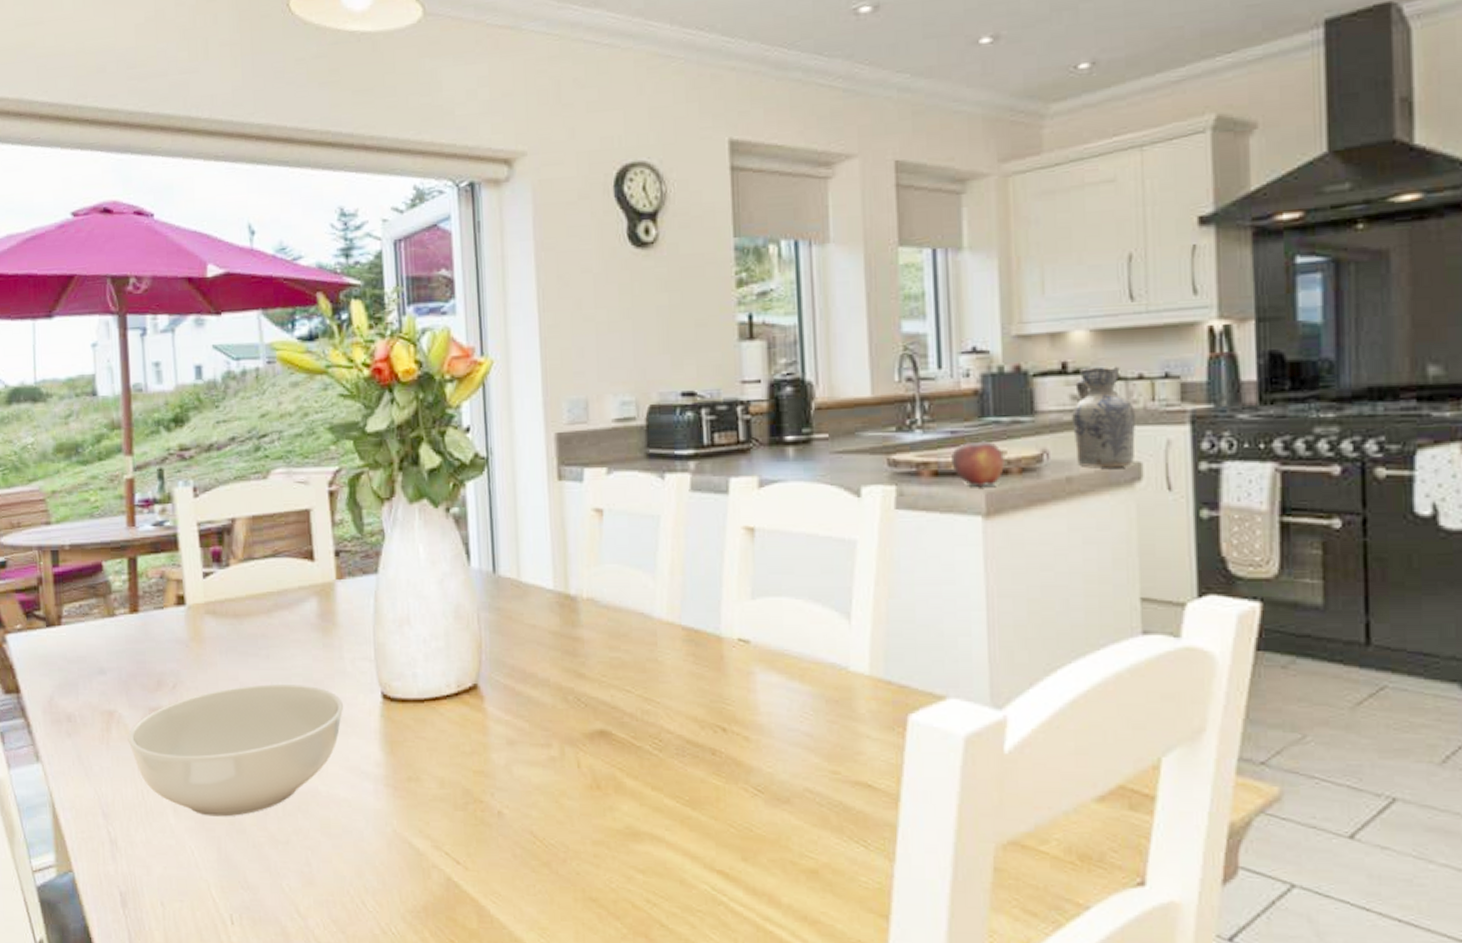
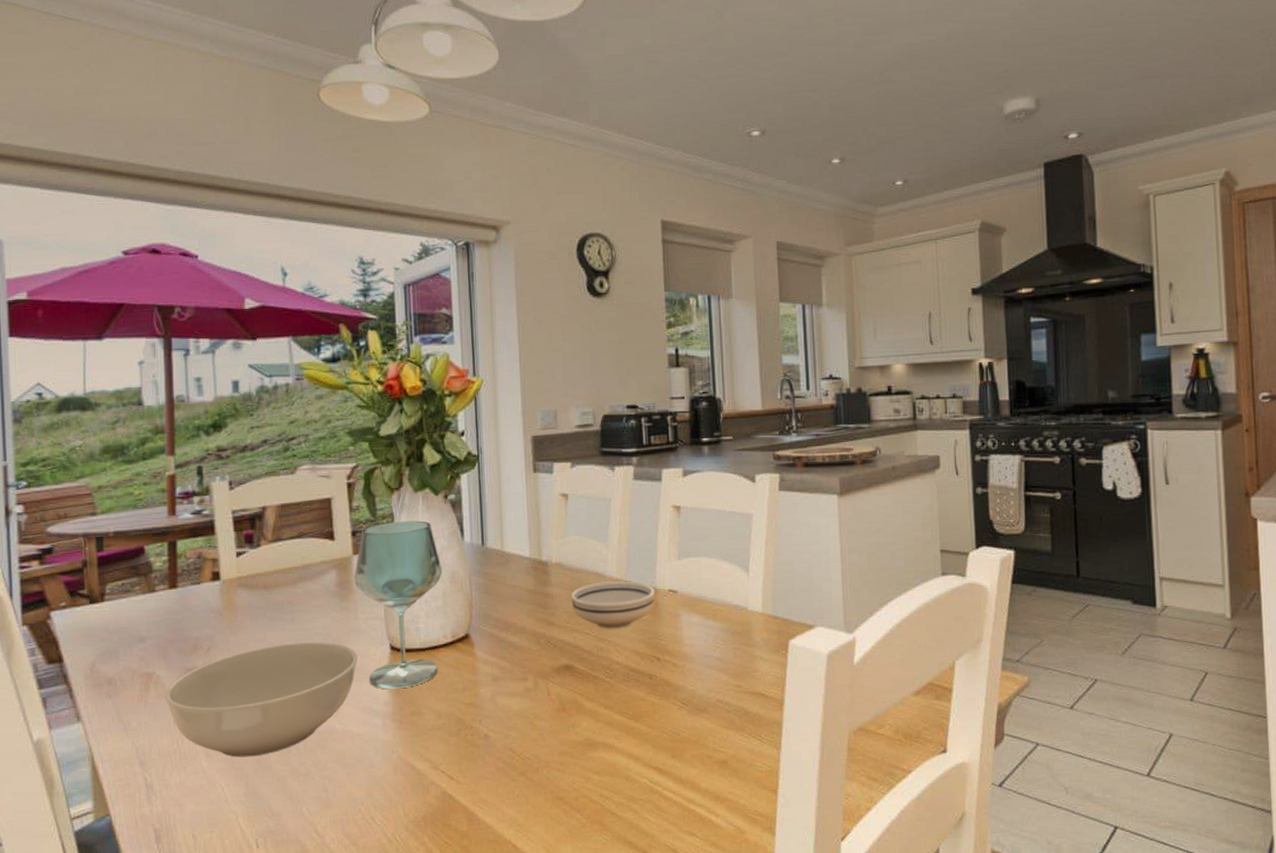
wine glass: none [338,539,444,748] -> present [354,520,442,690]
bowl: none [607,623,720,687] -> present [571,580,655,629]
fruit: present [951,439,1004,486] -> none [816,440,852,474]
ceramic jug: present [1072,366,1135,468] -> none [895,389,935,460]

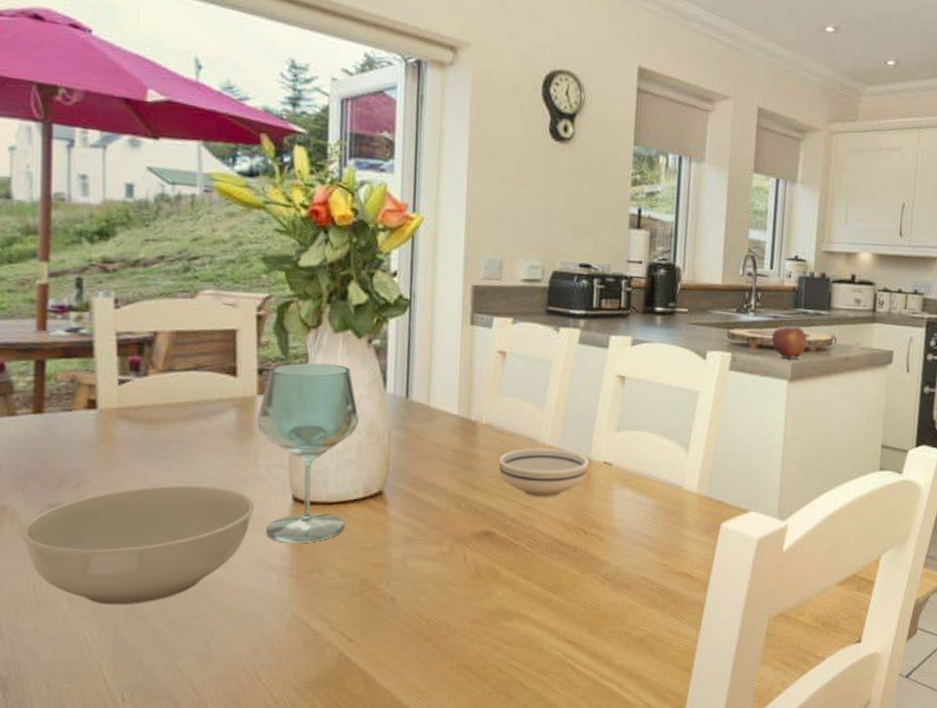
fruit: none [816,440,852,474] -> present [771,323,807,359]

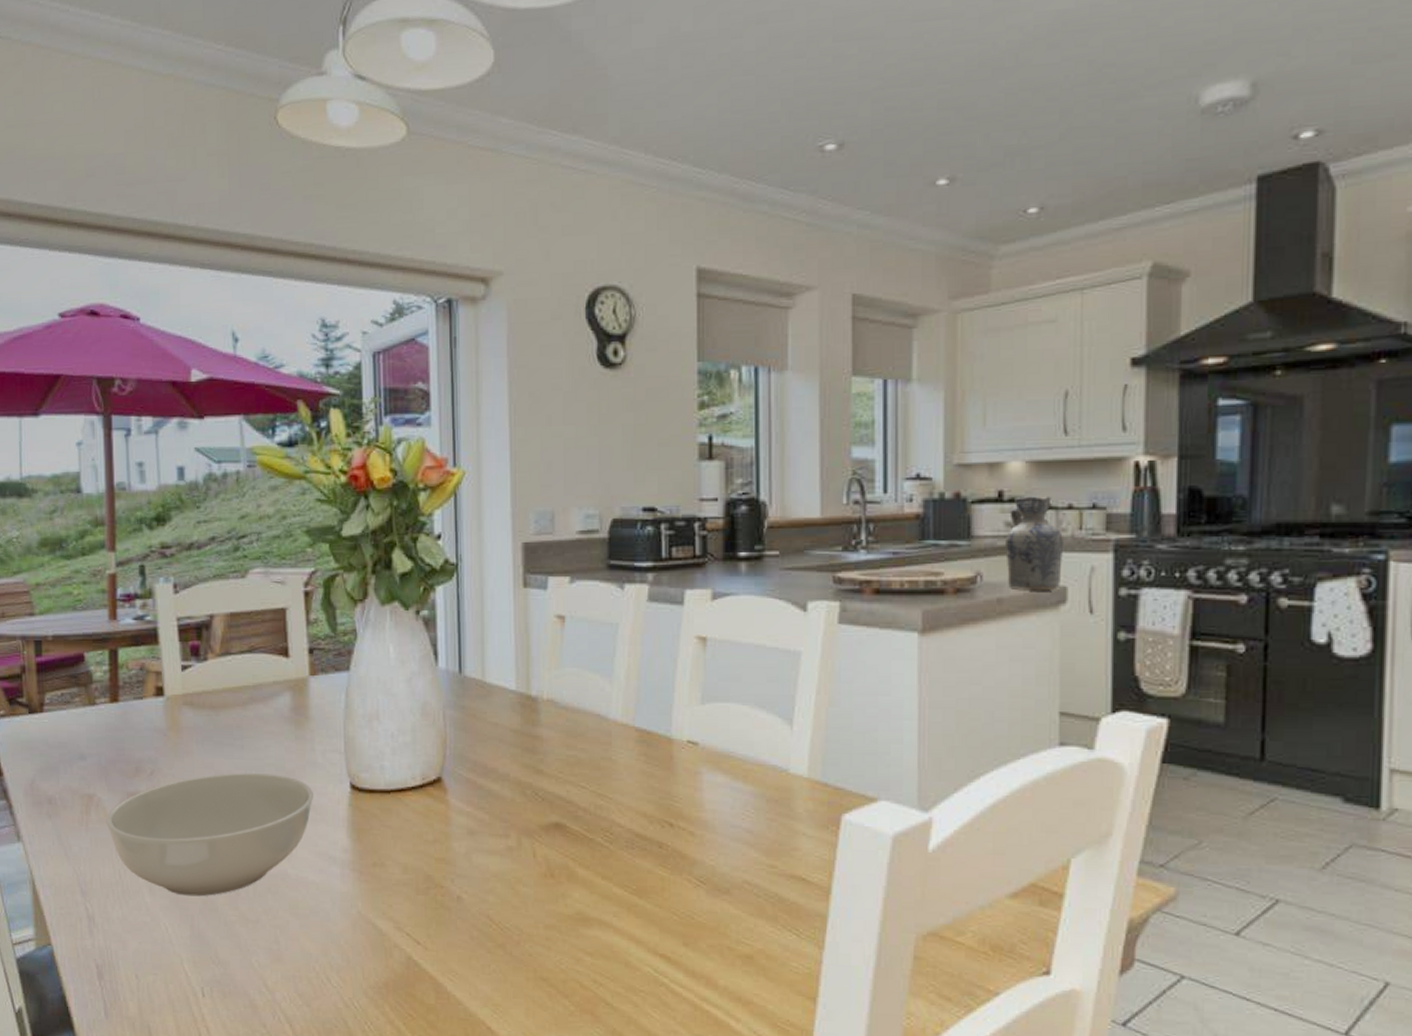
wine glass: present [257,363,359,543] -> none [311,639,412,835]
bowl: present [498,447,589,498] -> none [564,724,670,784]
fruit: present [771,323,807,359] -> none [892,561,941,605]
ceramic jug: none [853,280,893,354] -> present [1005,496,1063,591]

